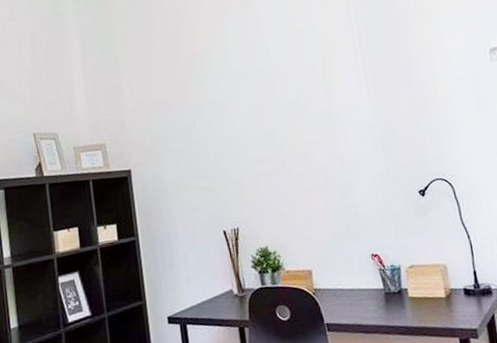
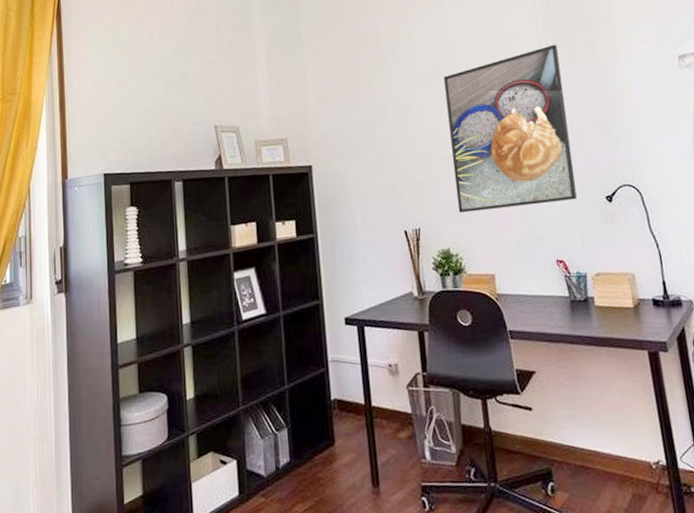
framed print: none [258,40,391,212] -> present [443,44,577,213]

